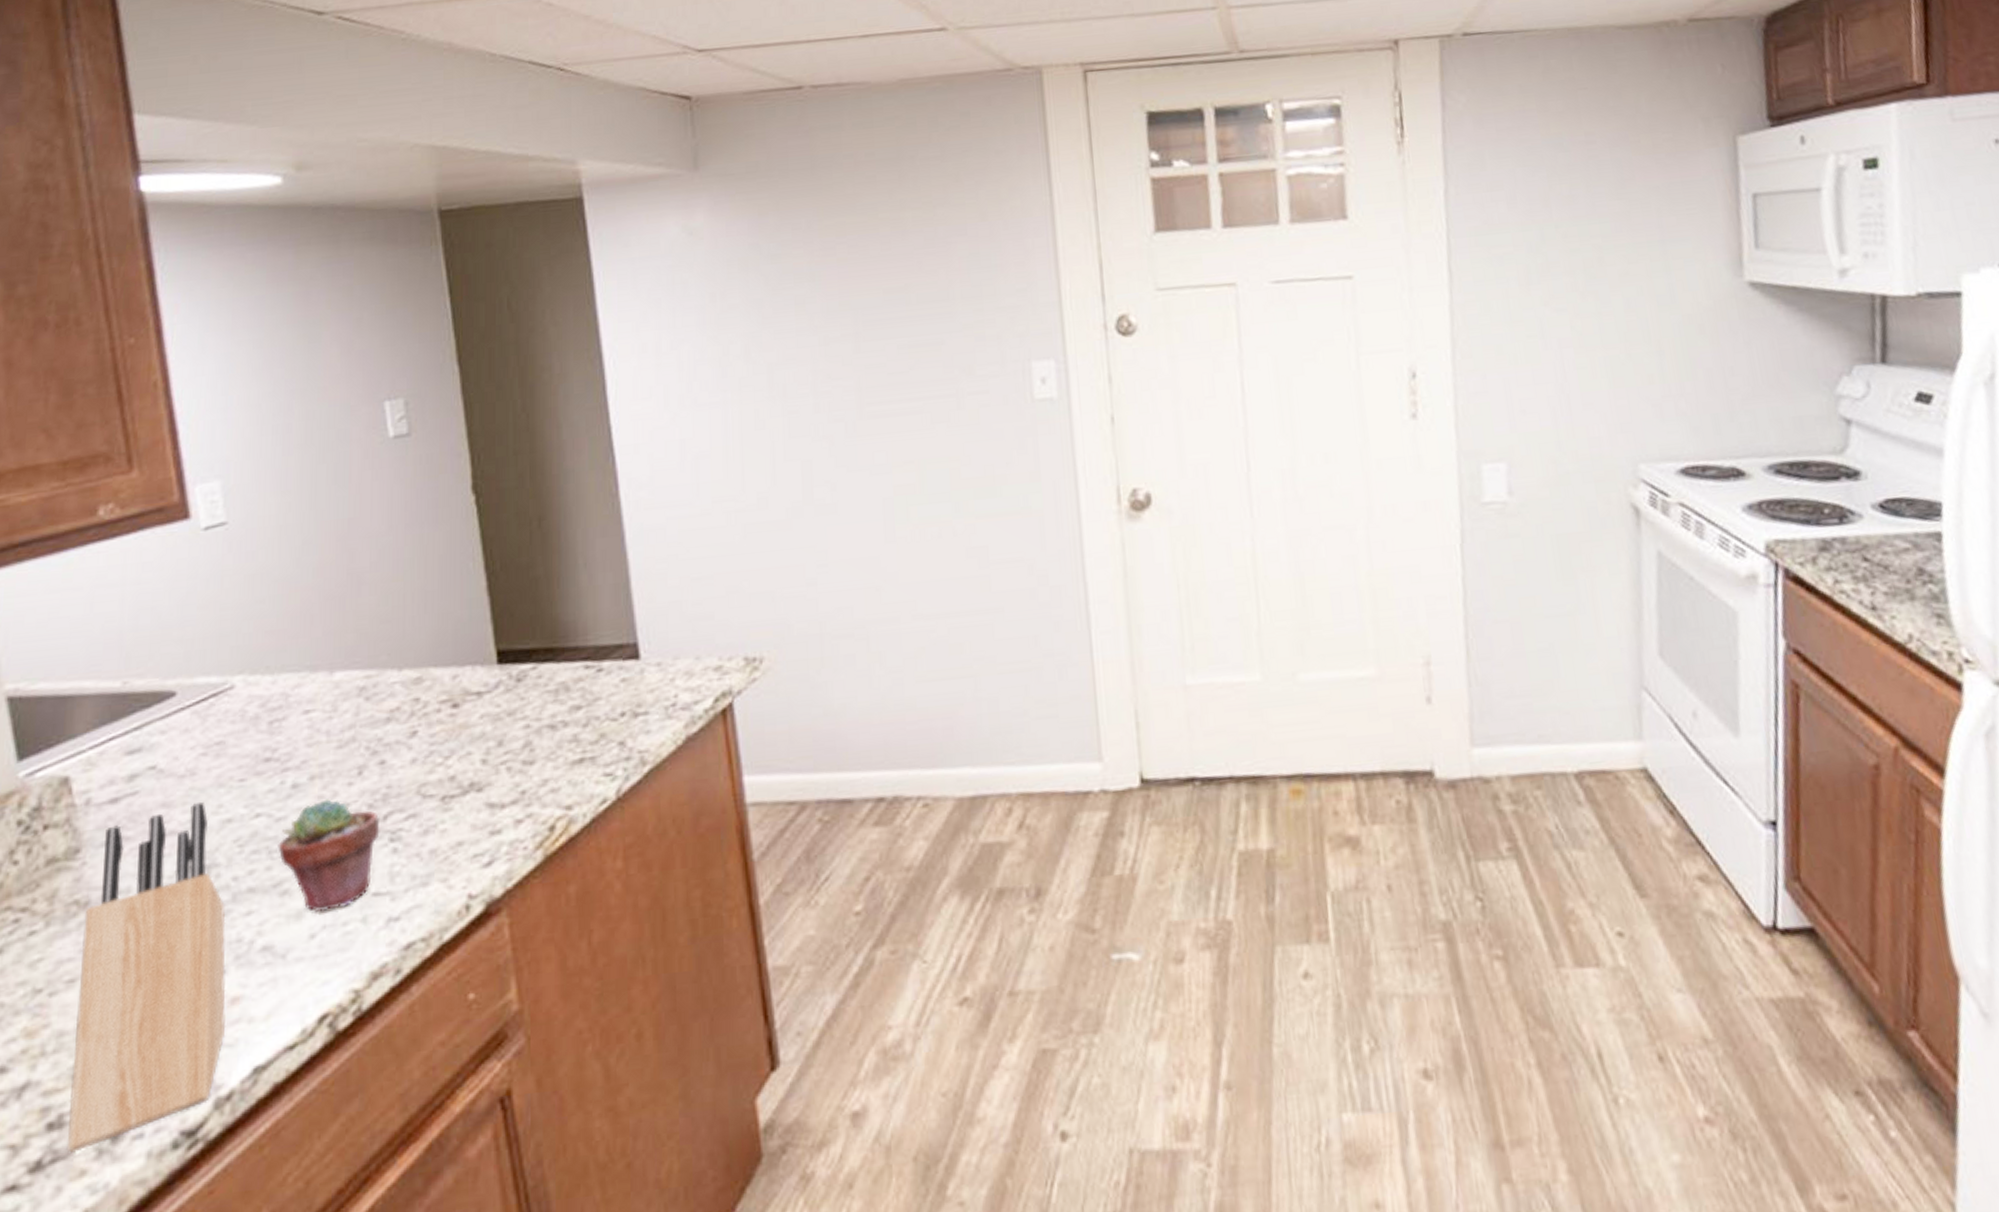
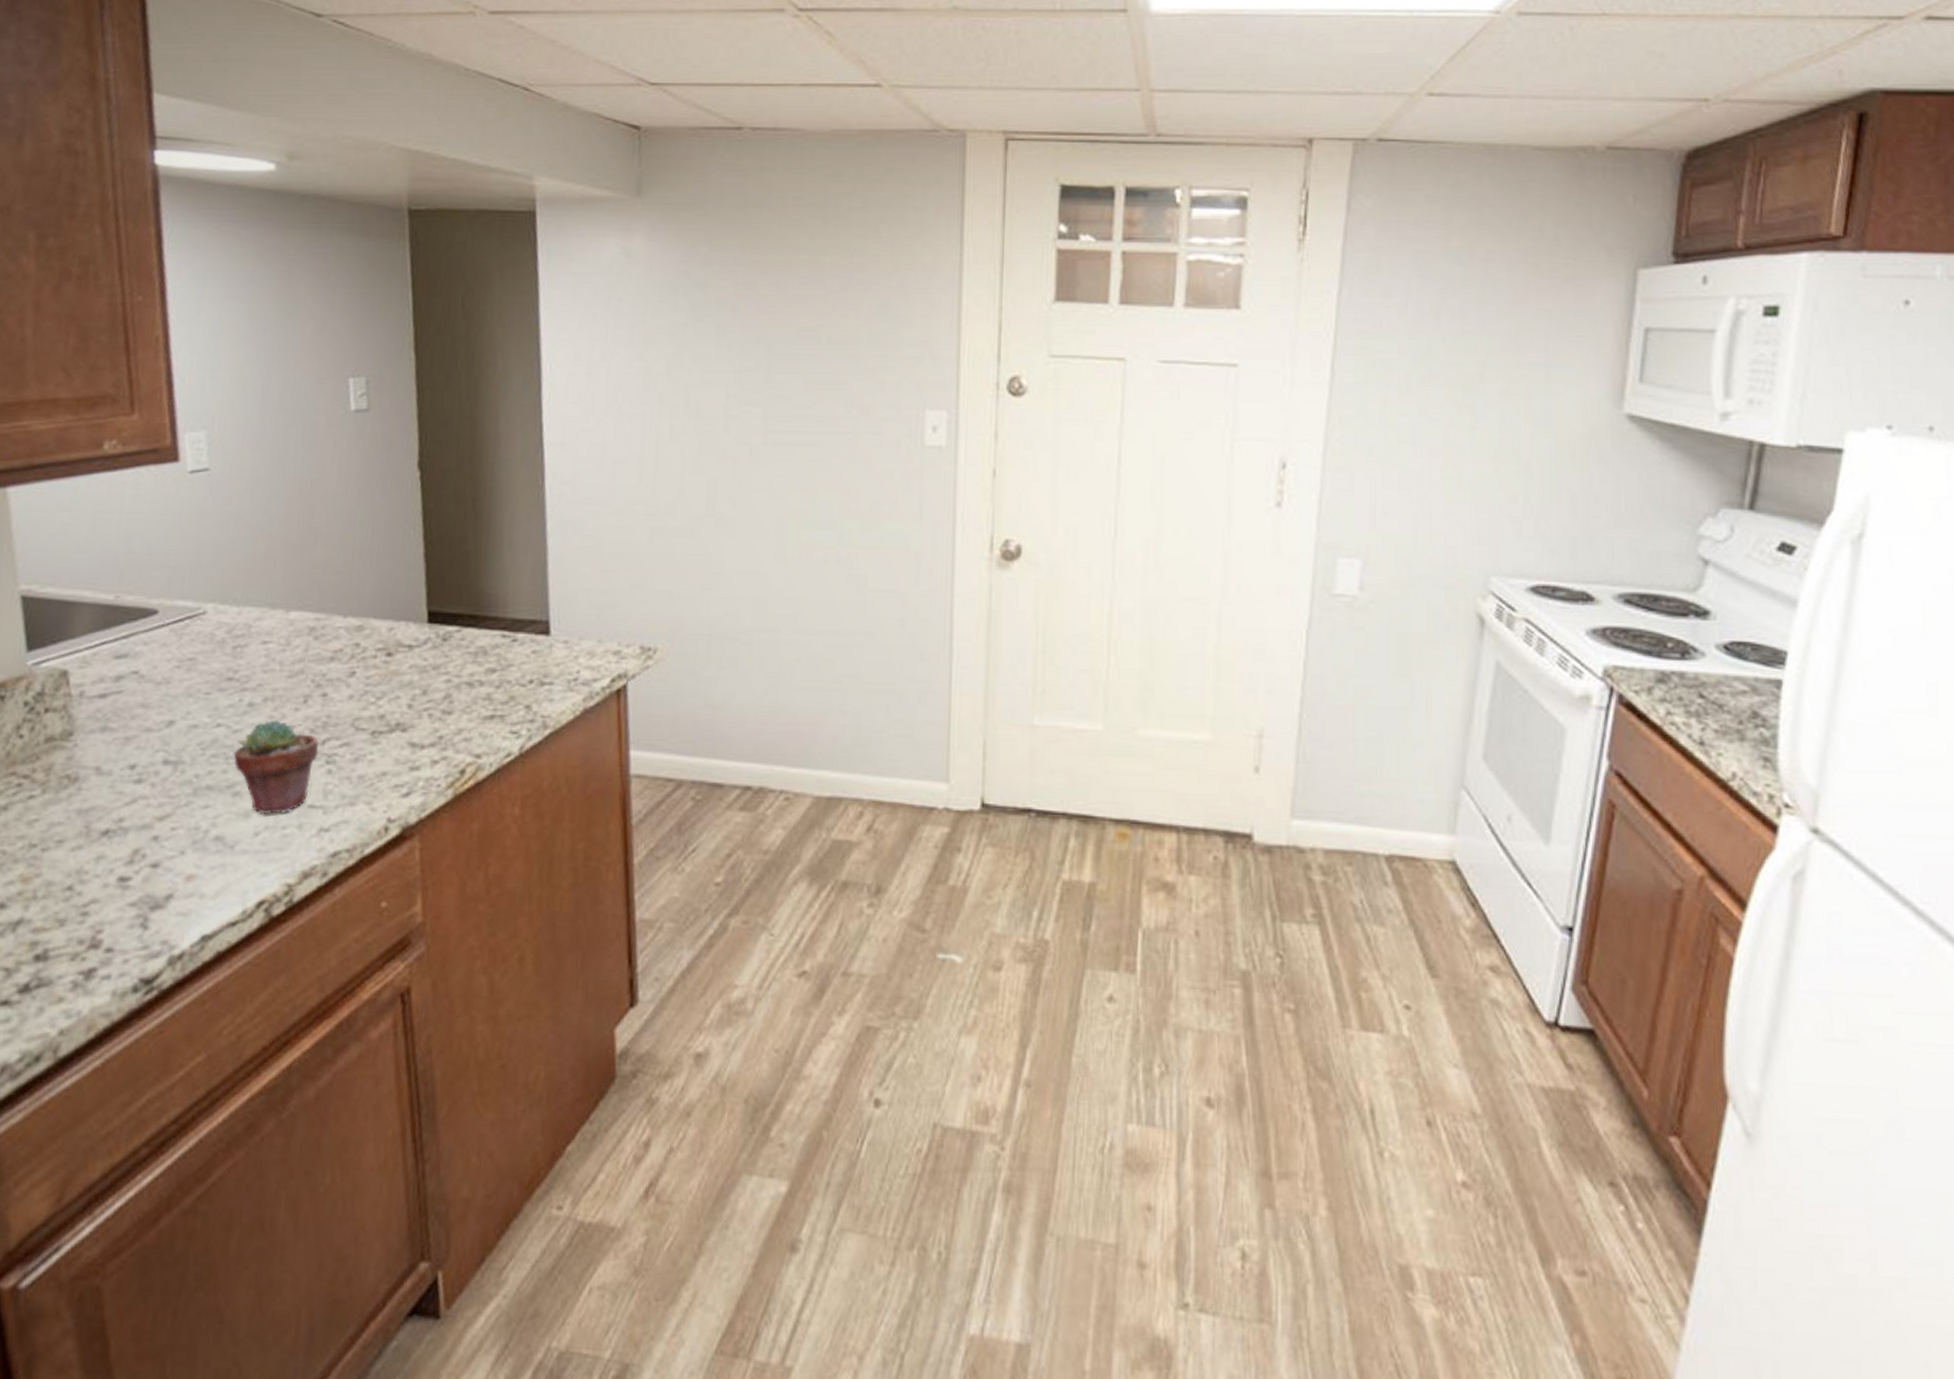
knife block: present [66,802,226,1153] -> none [49,708,187,982]

